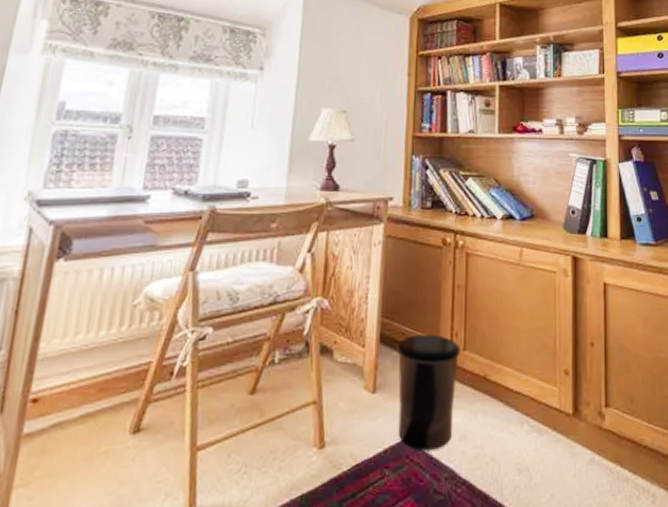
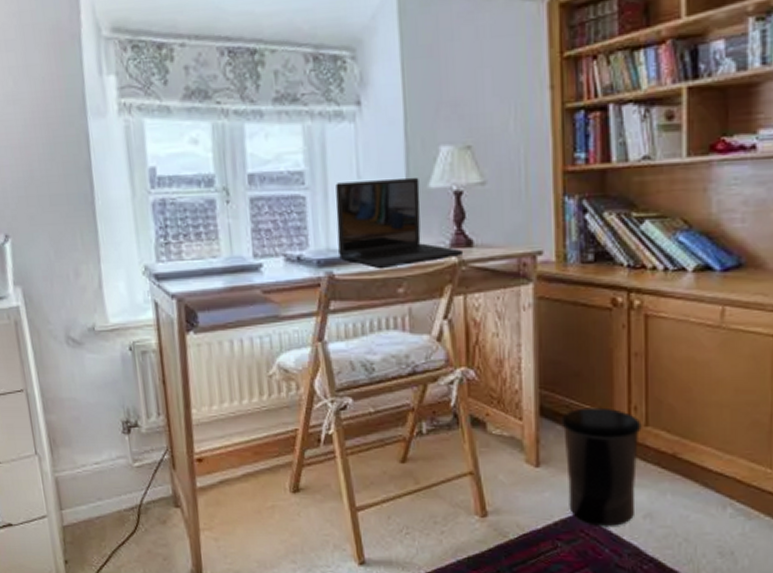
laptop: none [223,130,330,205] -> present [336,177,462,268]

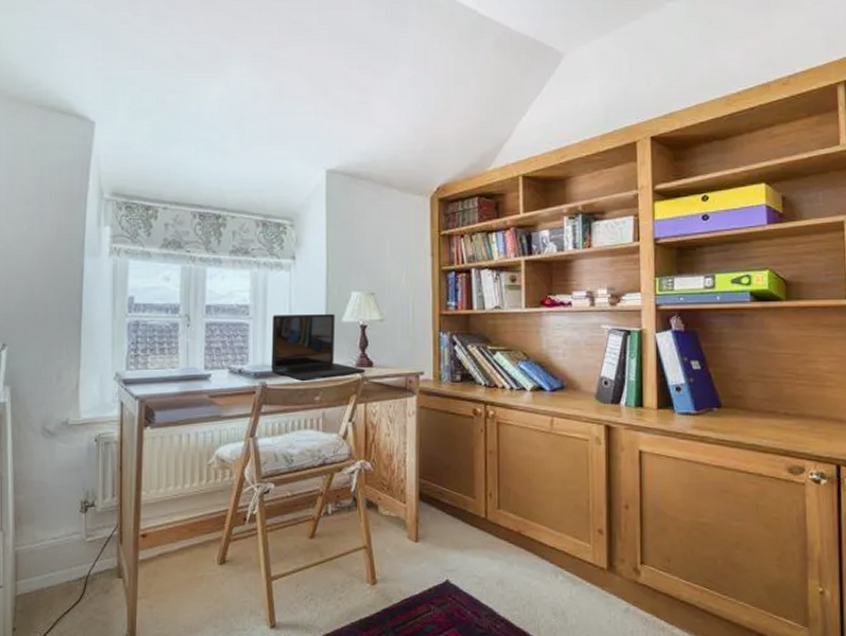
waste bin: present [561,407,642,526] -> none [435,494,495,591]

